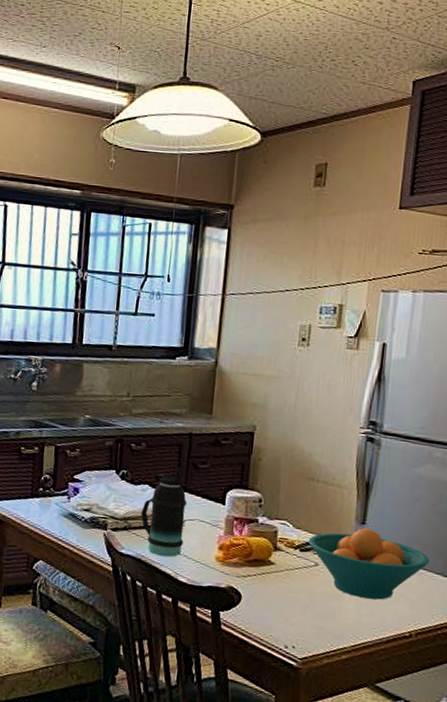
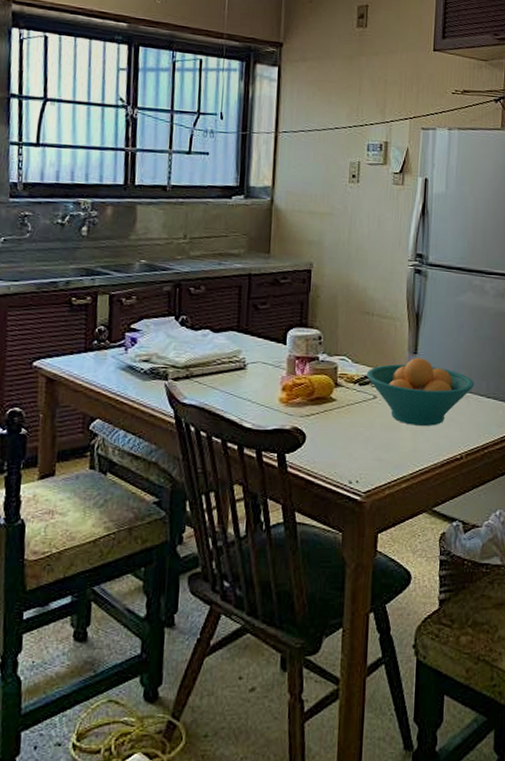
bottle: present [141,468,188,557] -> none [203,310,249,403]

